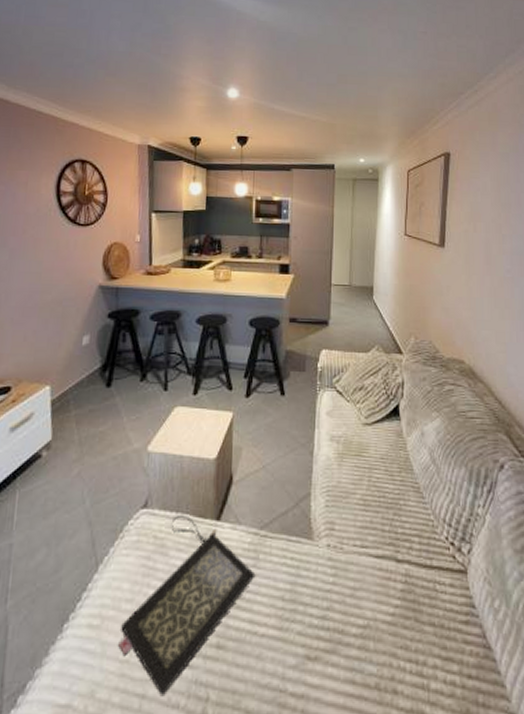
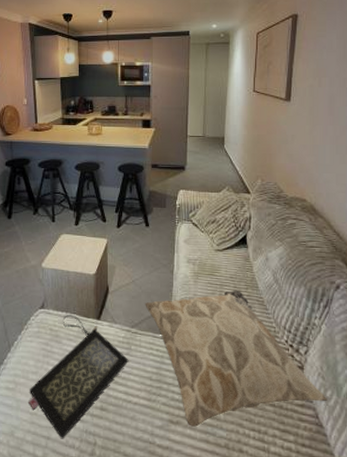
decorative pillow: none [277,475,496,663] -> present [145,290,327,427]

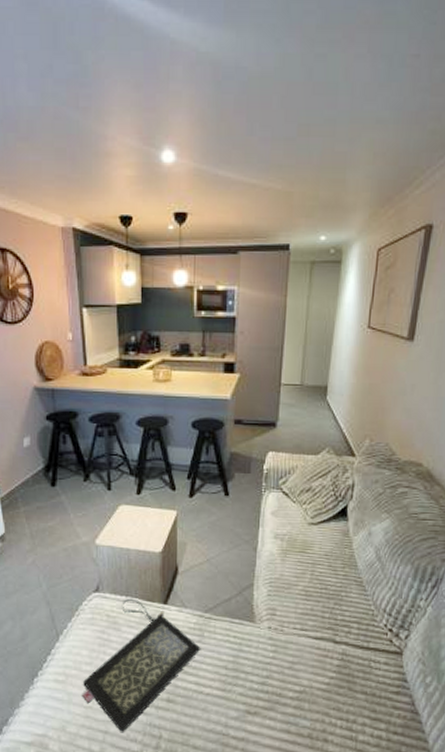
decorative pillow: present [145,290,327,427] -> none [221,570,427,717]

